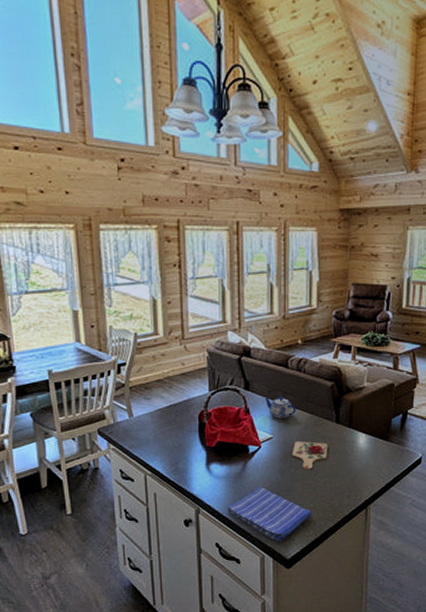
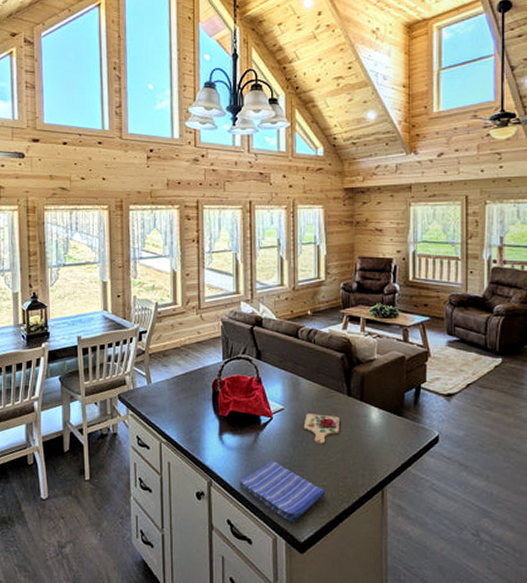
teapot: present [264,397,296,419] -> none [276,367,307,389]

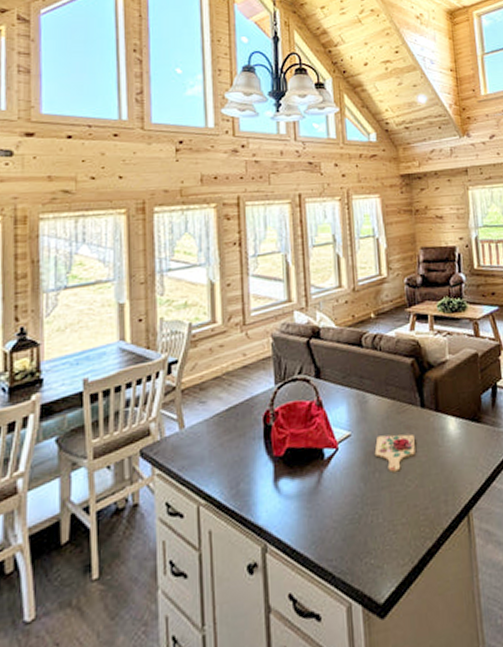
dish towel: present [239,459,326,523] -> none [301,502,406,580]

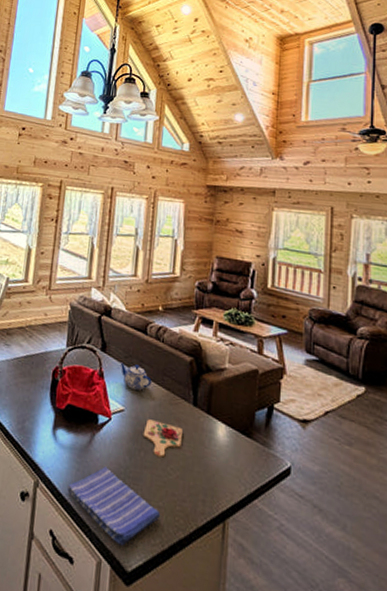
dish towel: none [301,502,406,580] -> present [67,466,161,546]
teapot: none [338,382,375,410] -> present [120,362,152,391]

